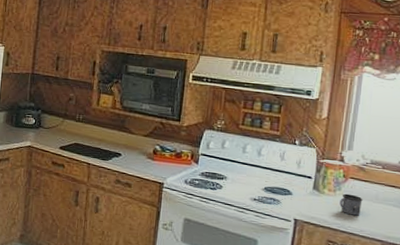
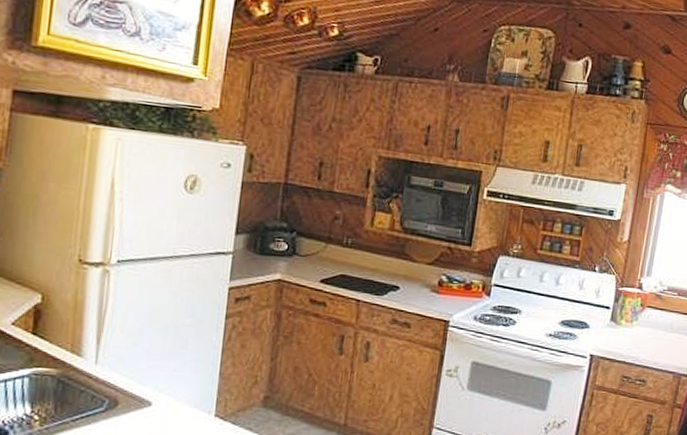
mug: present [340,193,363,216] -> none [636,324,658,348]

